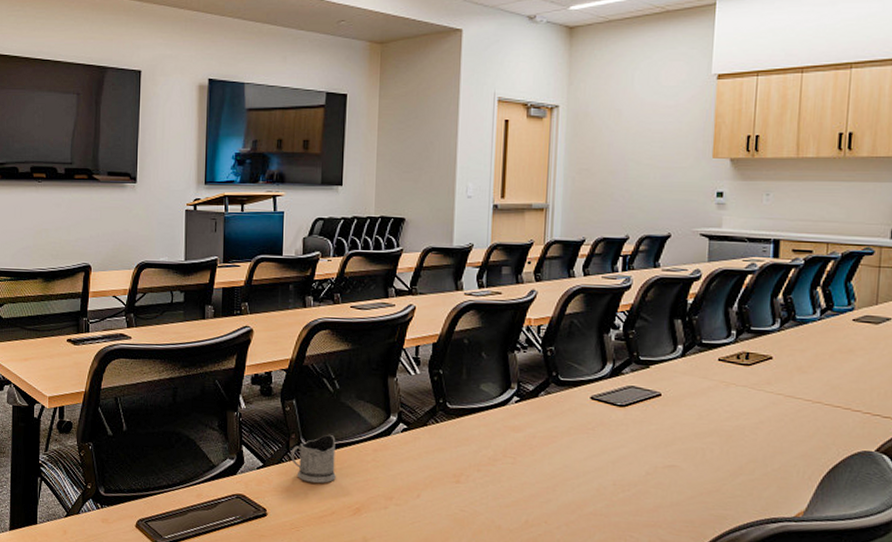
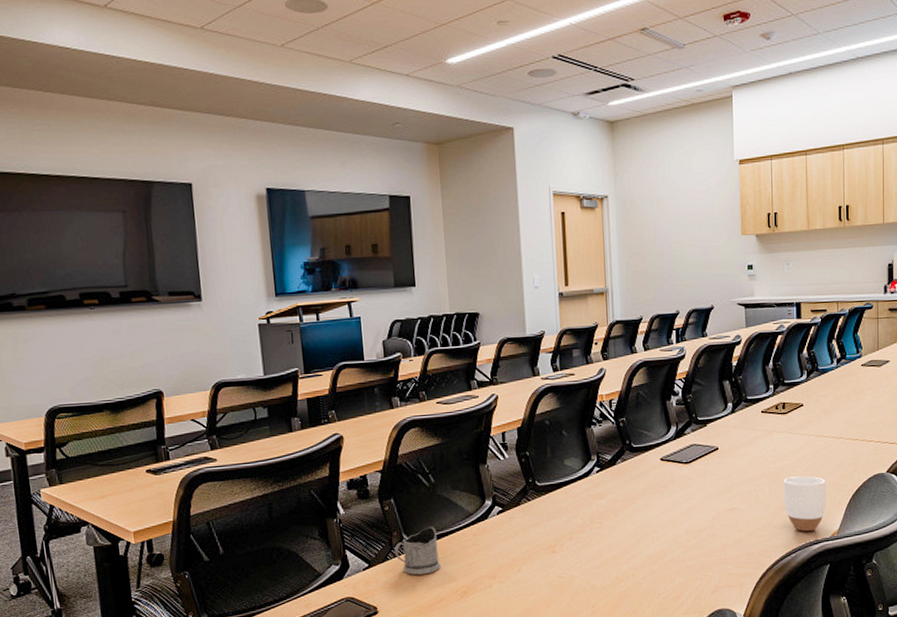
mug: none [737,439,794,507] -> present [783,476,826,532]

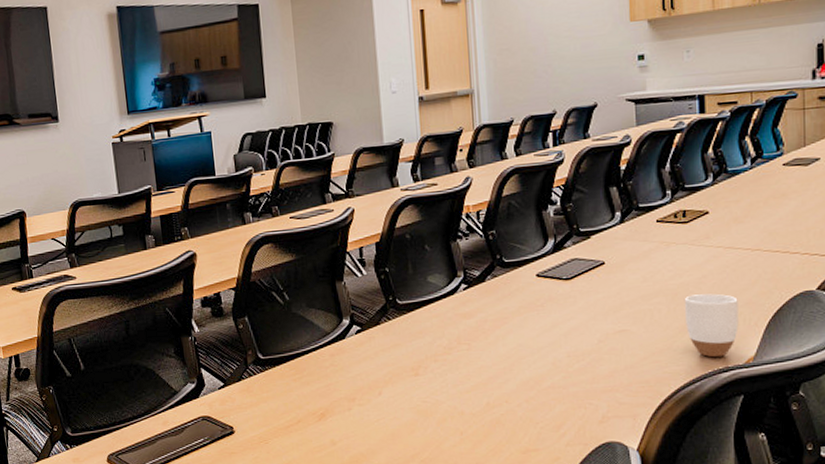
tea glass holder: present [394,526,441,575] -> none [249,345,297,395]

